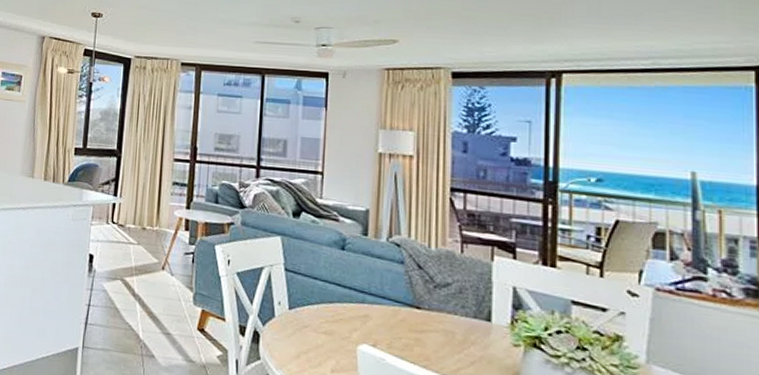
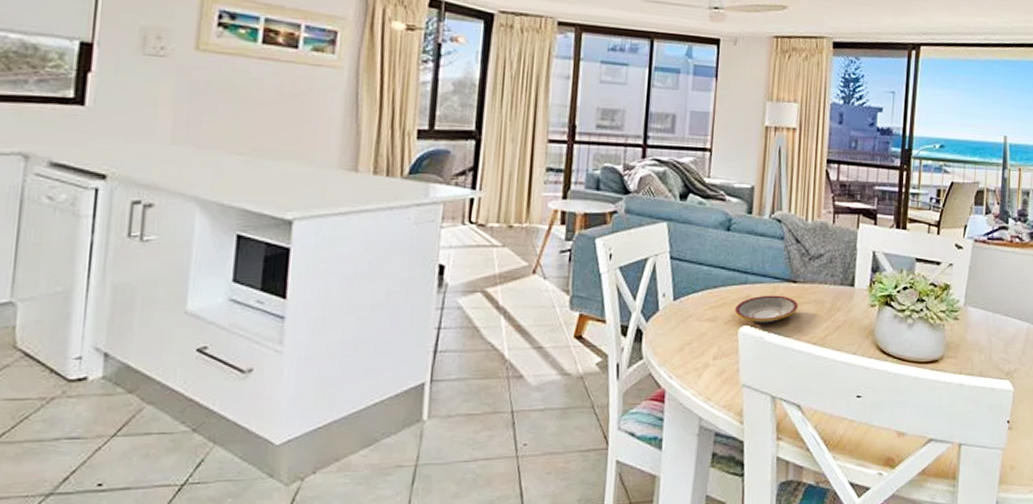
plate: none [353,316,424,346] -> present [735,295,799,323]

